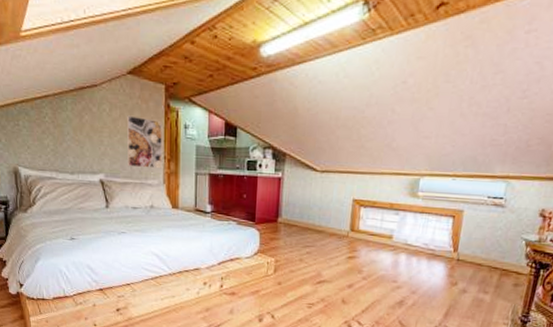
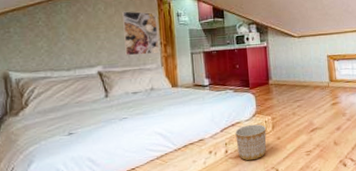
planter: none [233,262,267,301] -> present [235,124,267,161]

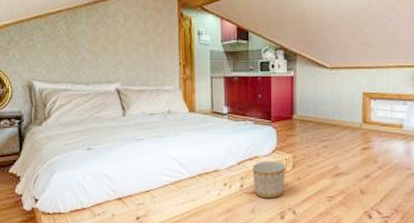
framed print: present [122,11,159,56] -> none [141,25,177,75]

